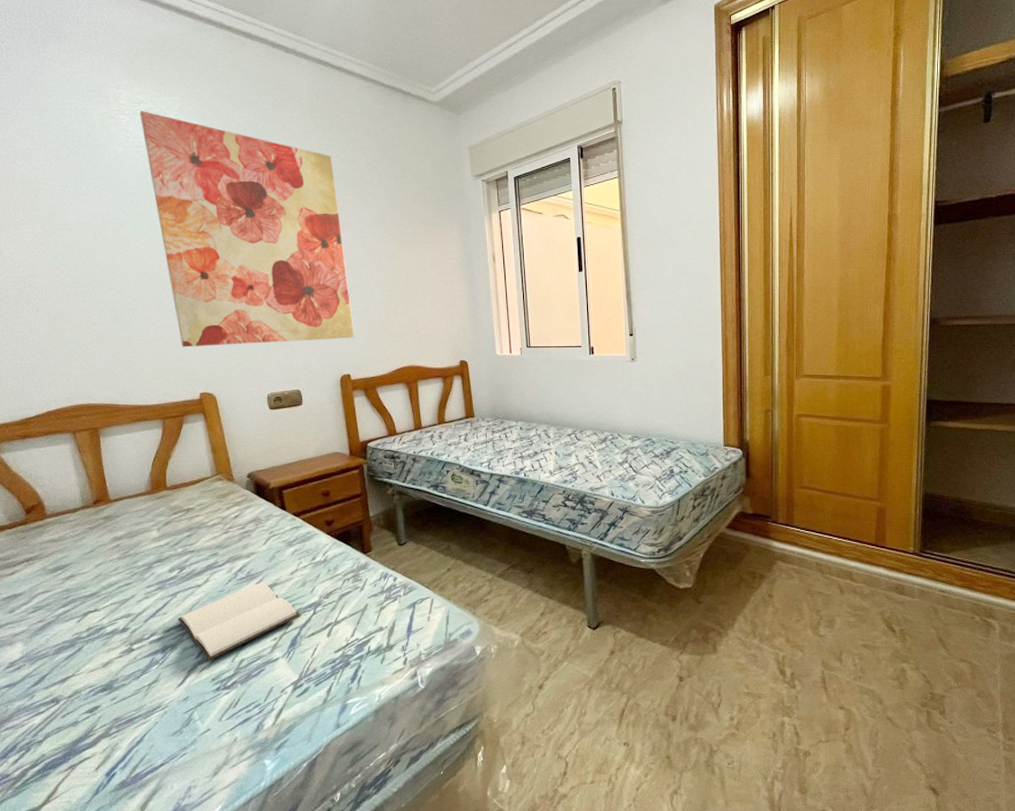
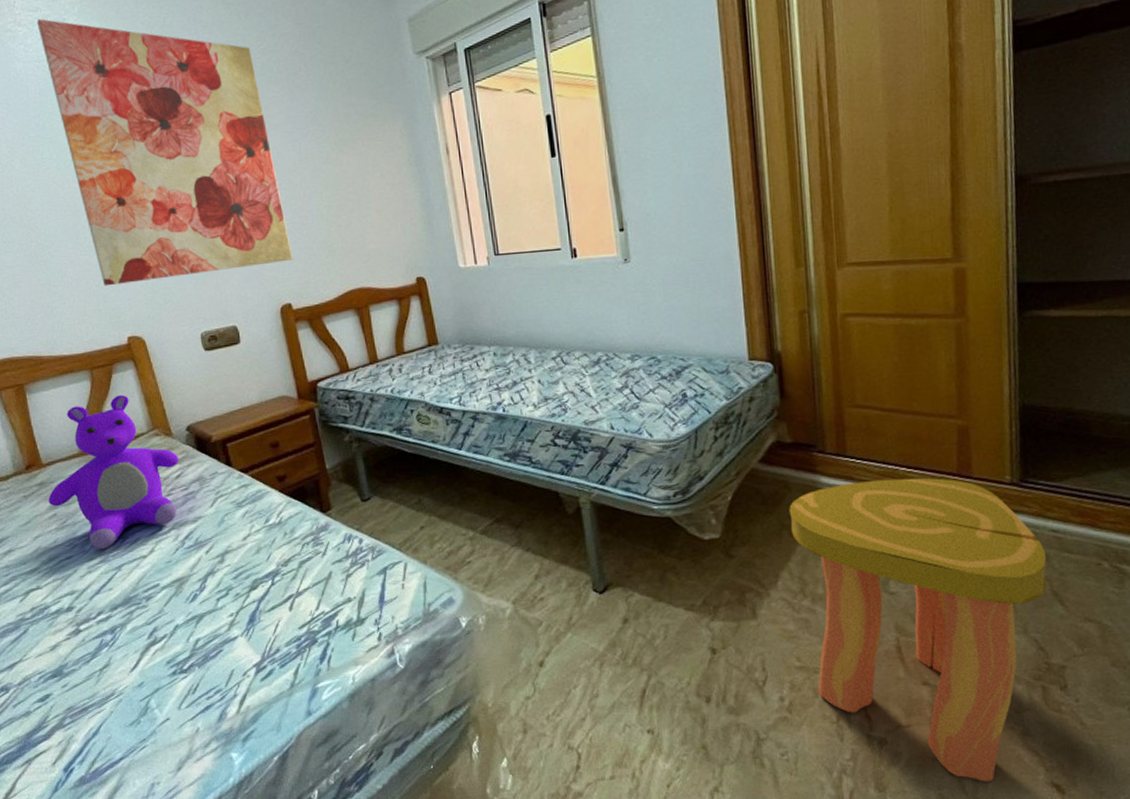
stuffed bear: none [113,443,239,577] -> present [48,395,180,549]
book: present [178,582,301,661] -> none [124,550,258,642]
stool: none [747,545,936,786] -> present [789,477,1047,782]

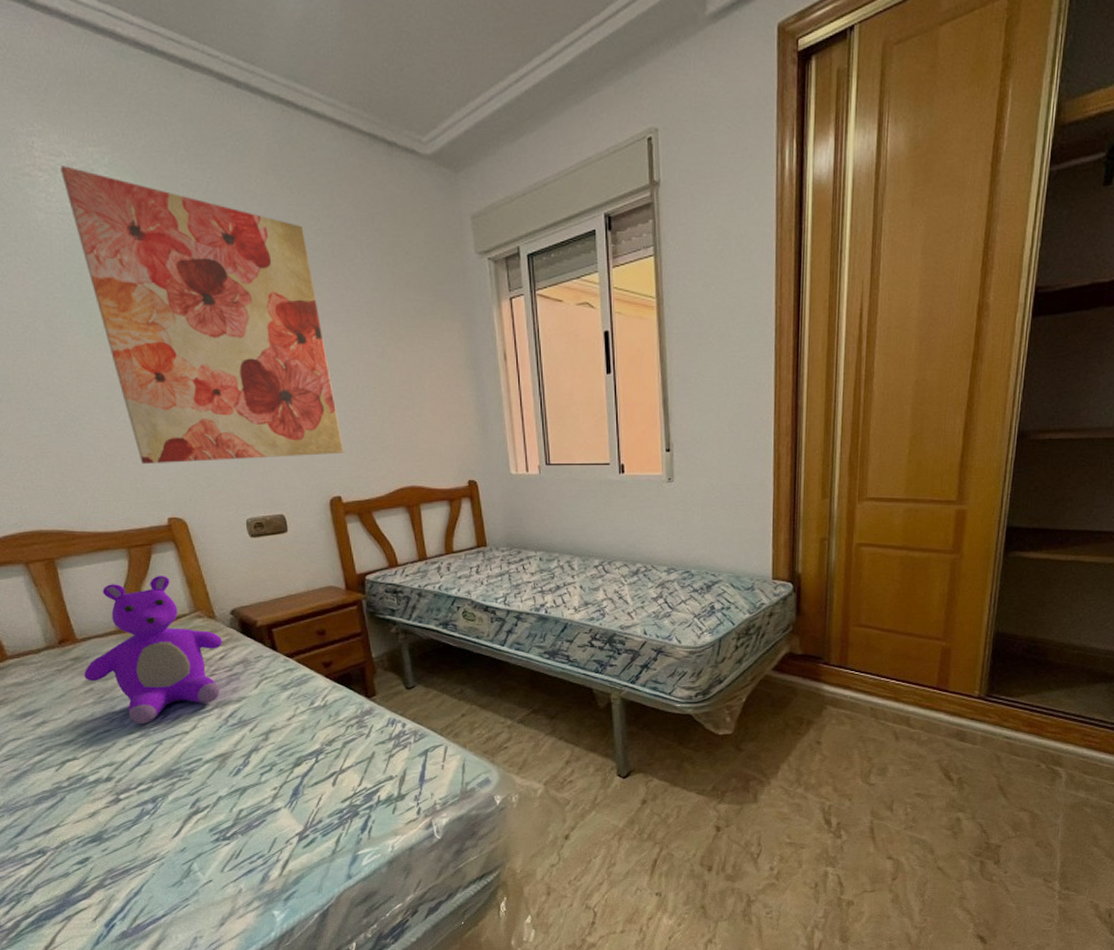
stool: present [789,477,1047,782] -> none [793,689,999,934]

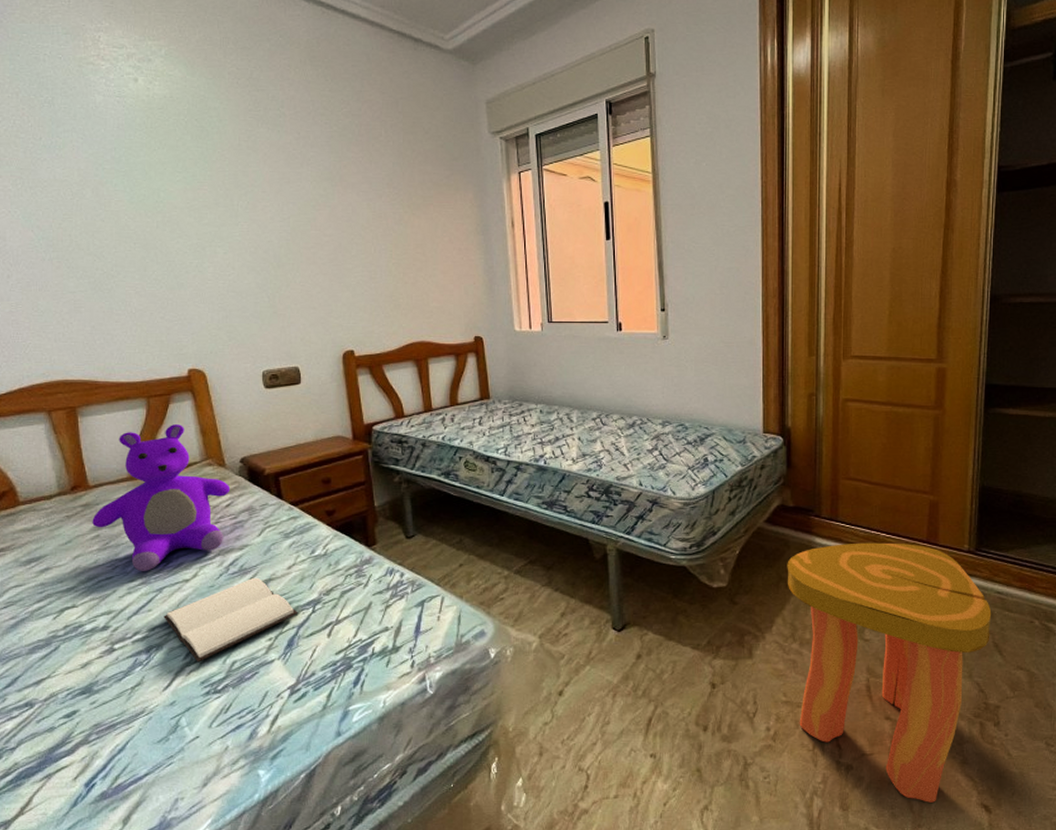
wall art: present [60,166,344,465] -> none [121,56,359,319]
book: none [166,729,302,811] -> present [163,577,299,663]
stool: none [793,689,999,934] -> present [787,542,992,803]

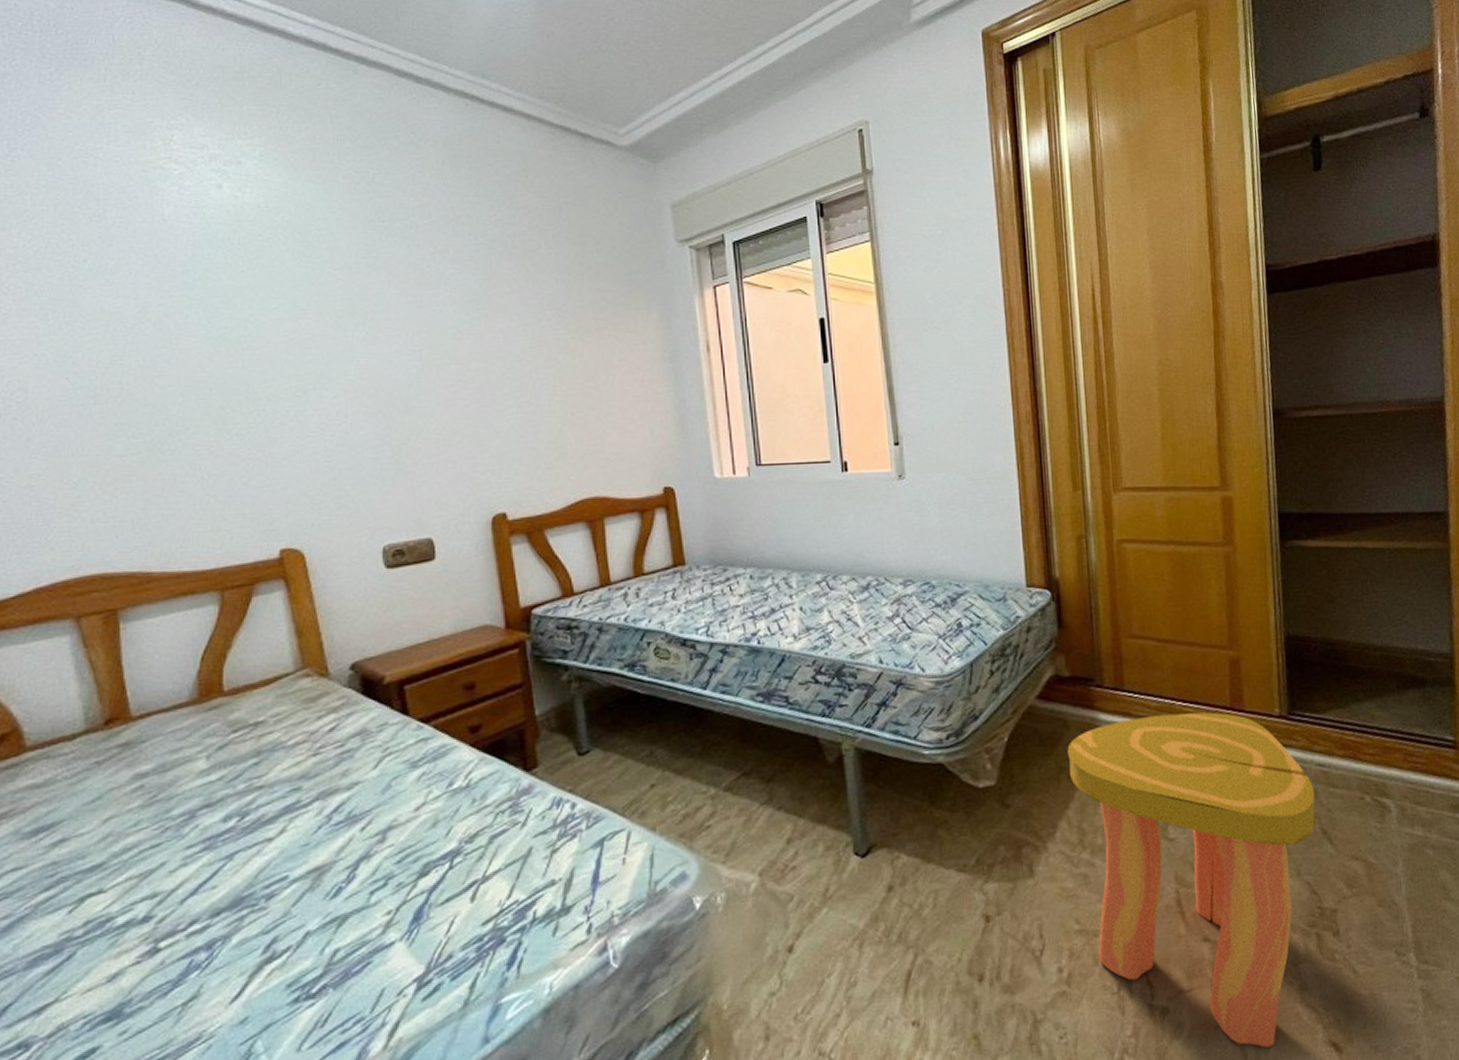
stuffed bear: present [92,425,231,571] -> none [133,624,336,832]
book: present [163,577,299,663] -> none [234,826,430,957]

